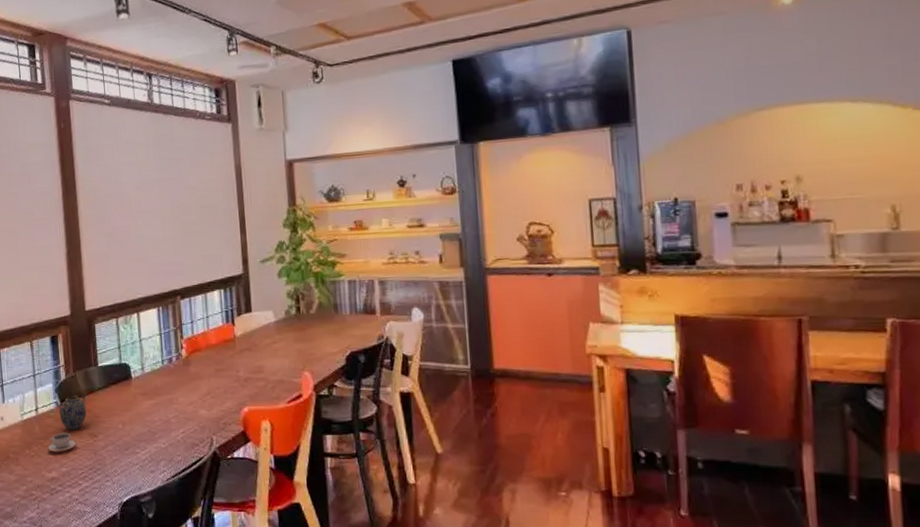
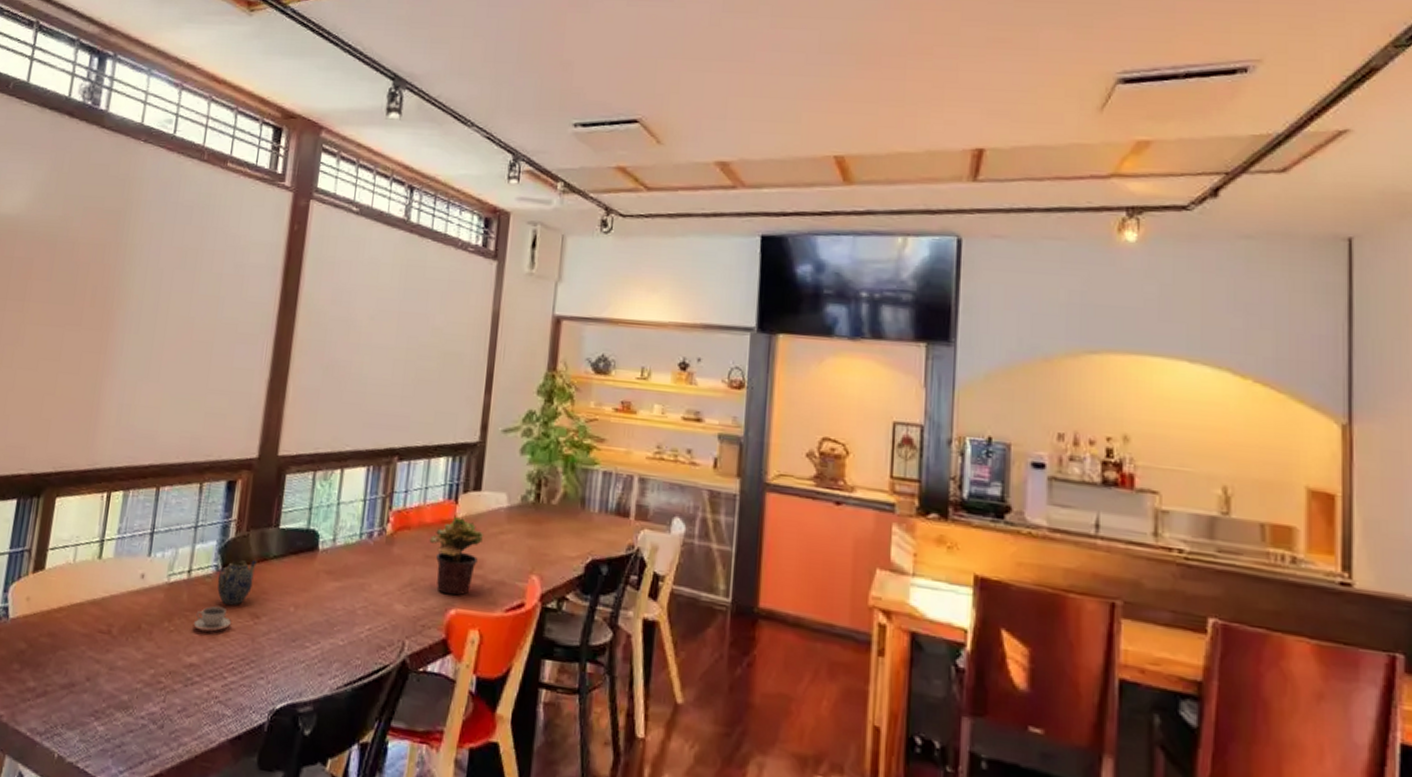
potted plant: none [217,336,261,397] -> present [429,517,485,596]

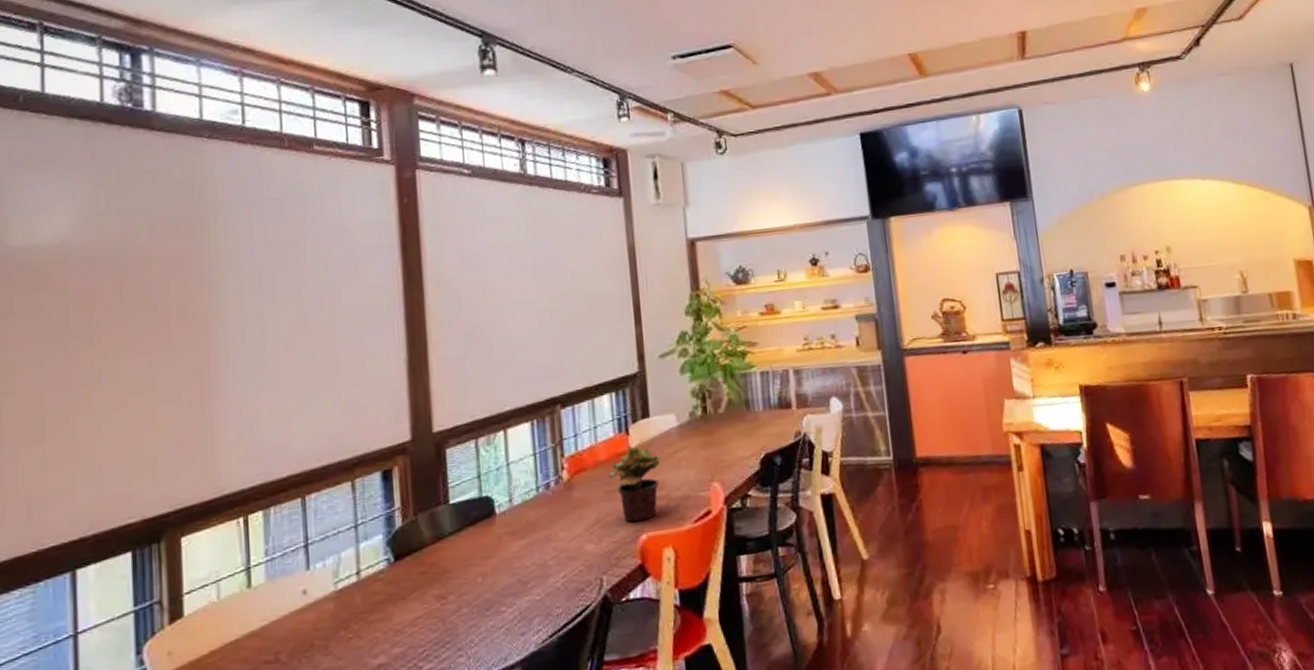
teacup: present [193,605,232,632] -> none [373,598,417,629]
teapot: present [217,560,257,606] -> none [391,542,432,596]

